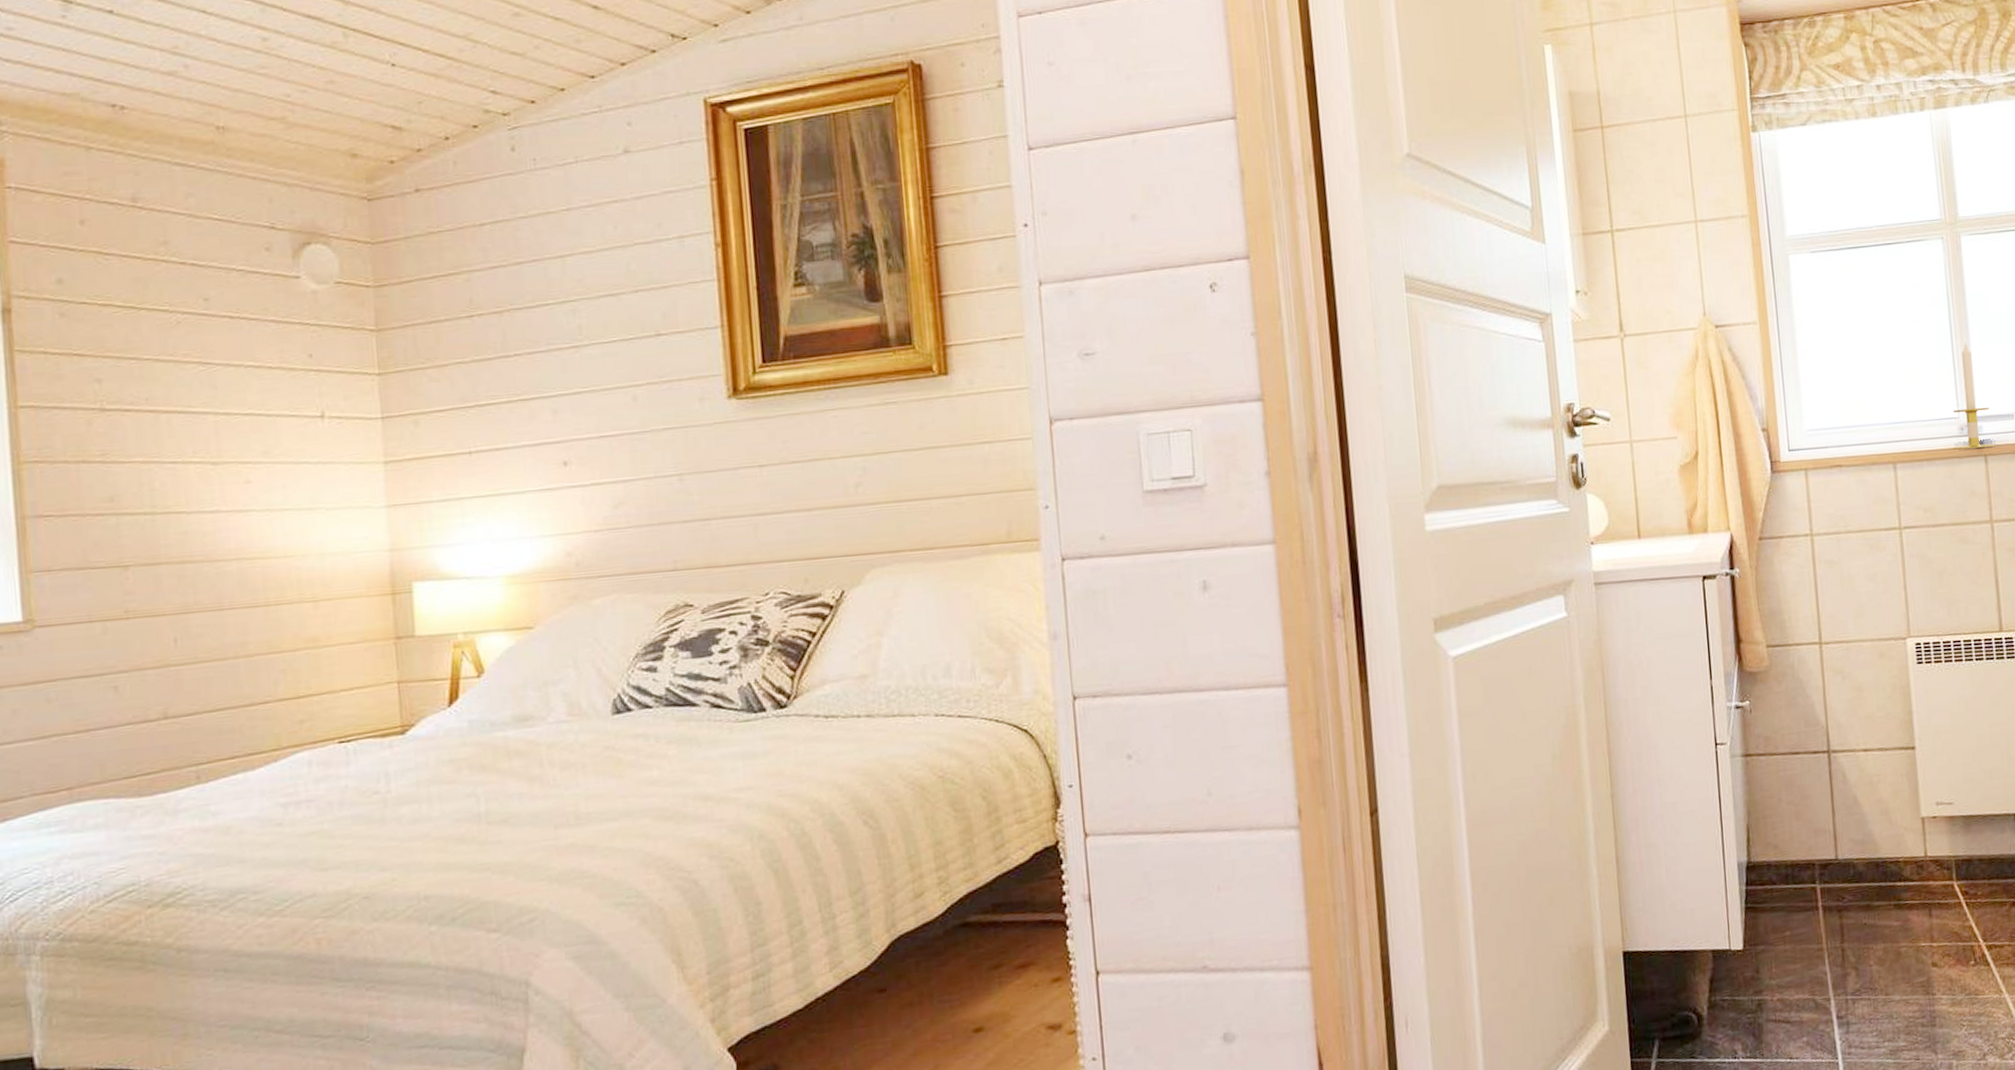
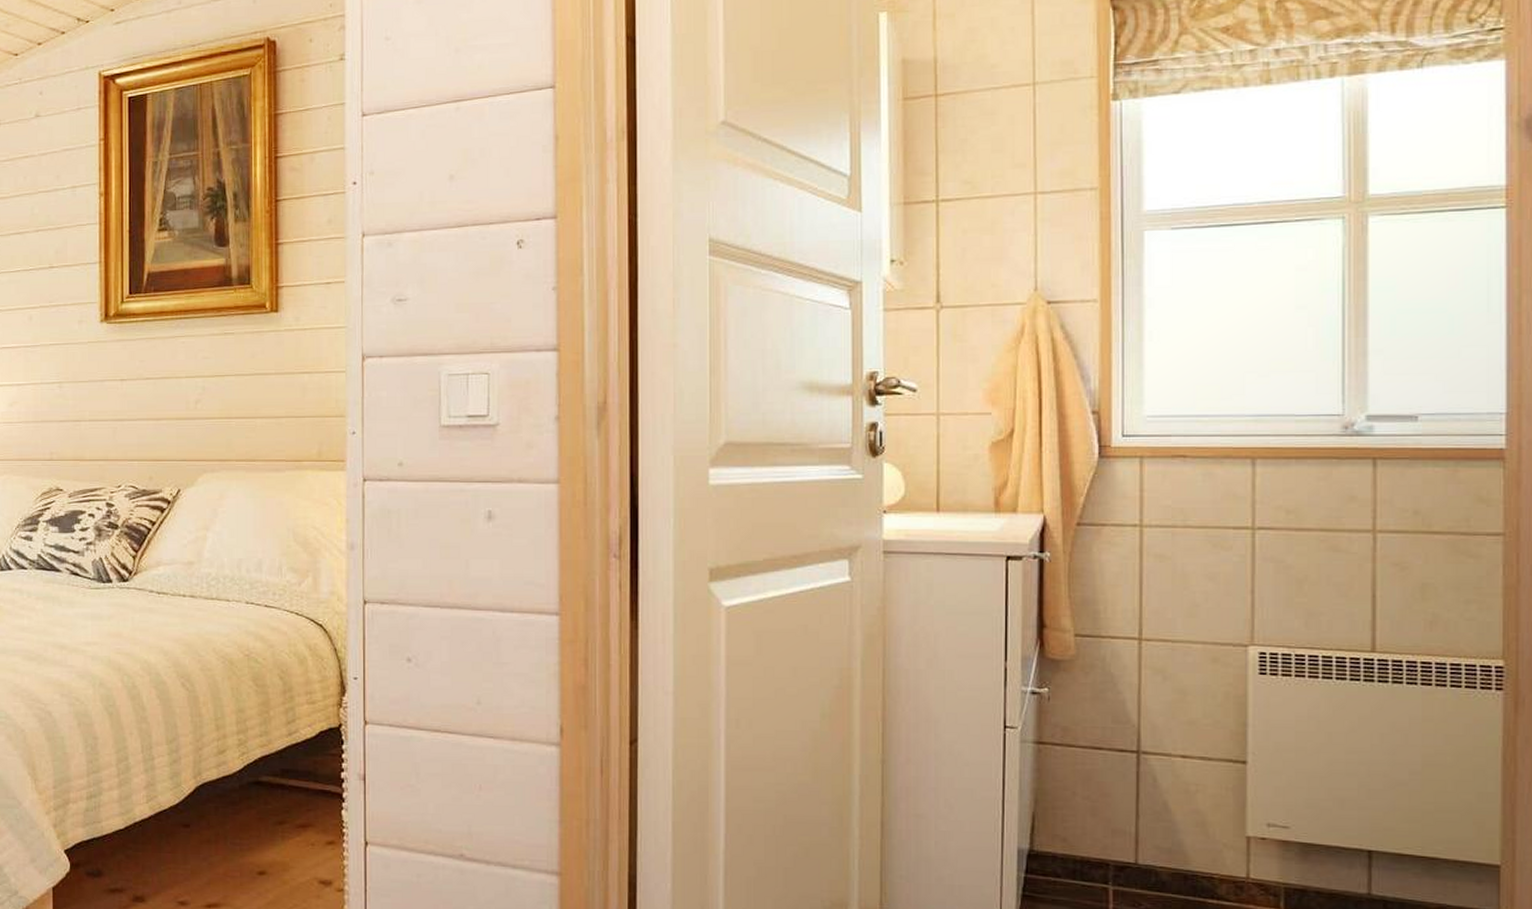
candle: present [1952,343,1996,450] -> none [1331,333,1390,451]

